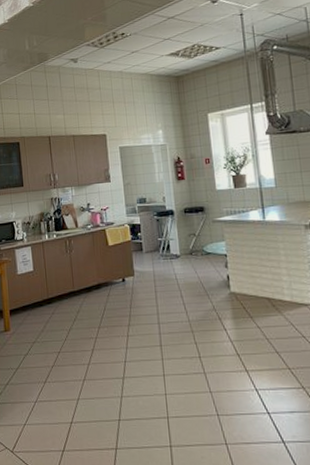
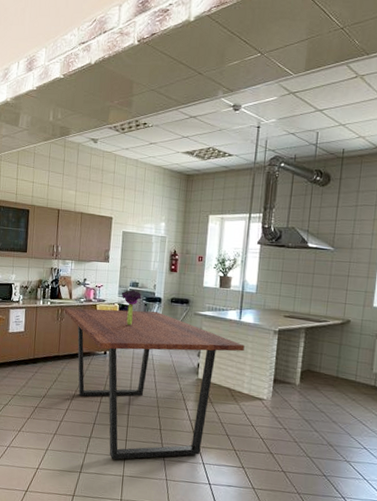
dining table: none [72,225,276,400] -> present [64,307,245,460]
bouquet: none [129,206,152,246] -> present [121,289,142,326]

